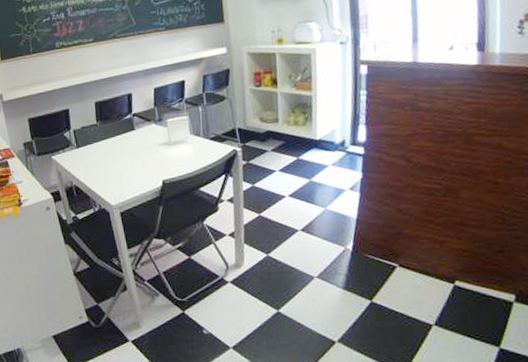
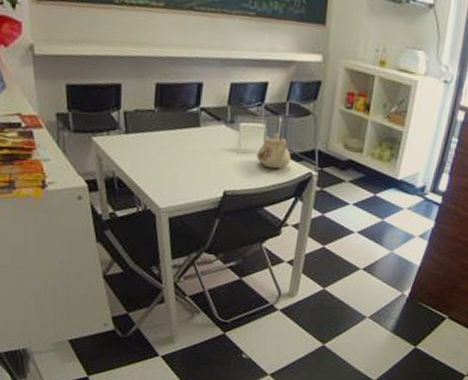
teapot: none [185,121,216,153] -> present [256,133,292,169]

